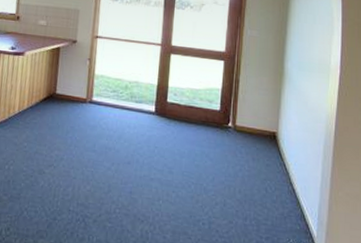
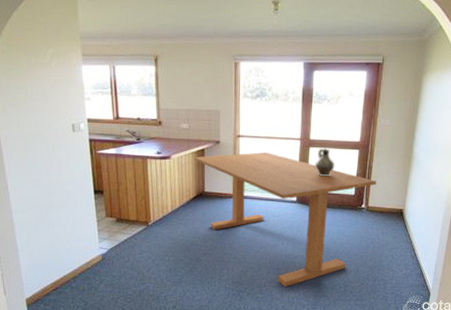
dining table: none [48,54,244,217] -> present [194,152,376,288]
ceramic jug: none [176,55,198,88] -> present [315,147,335,177]

